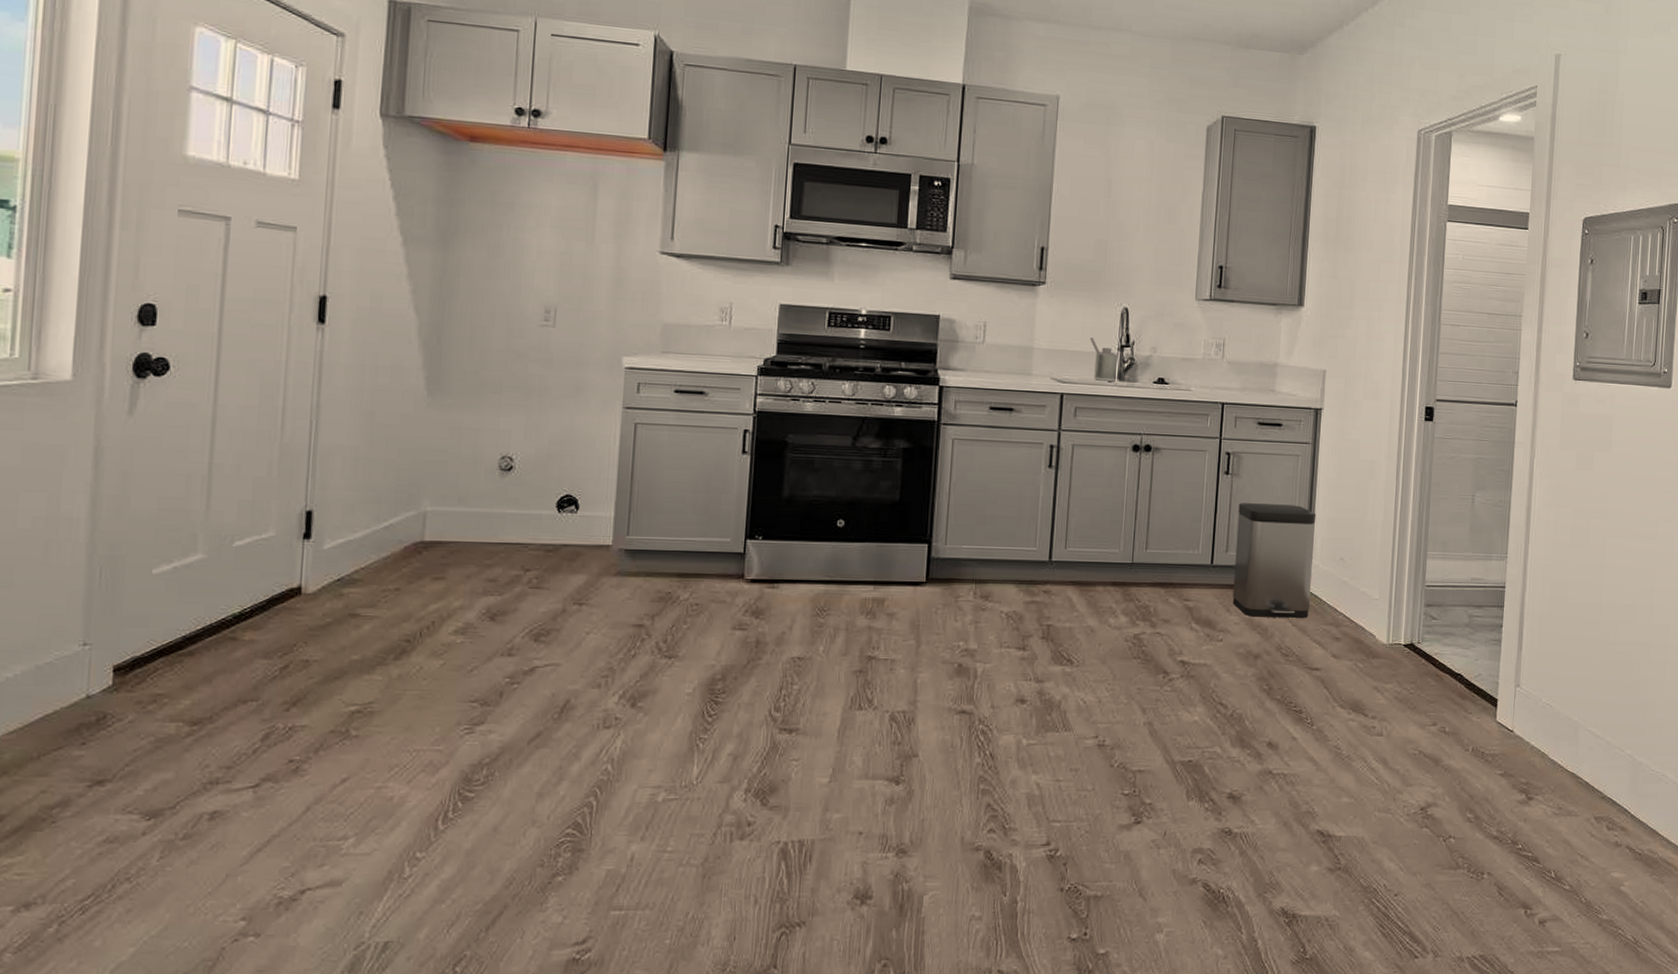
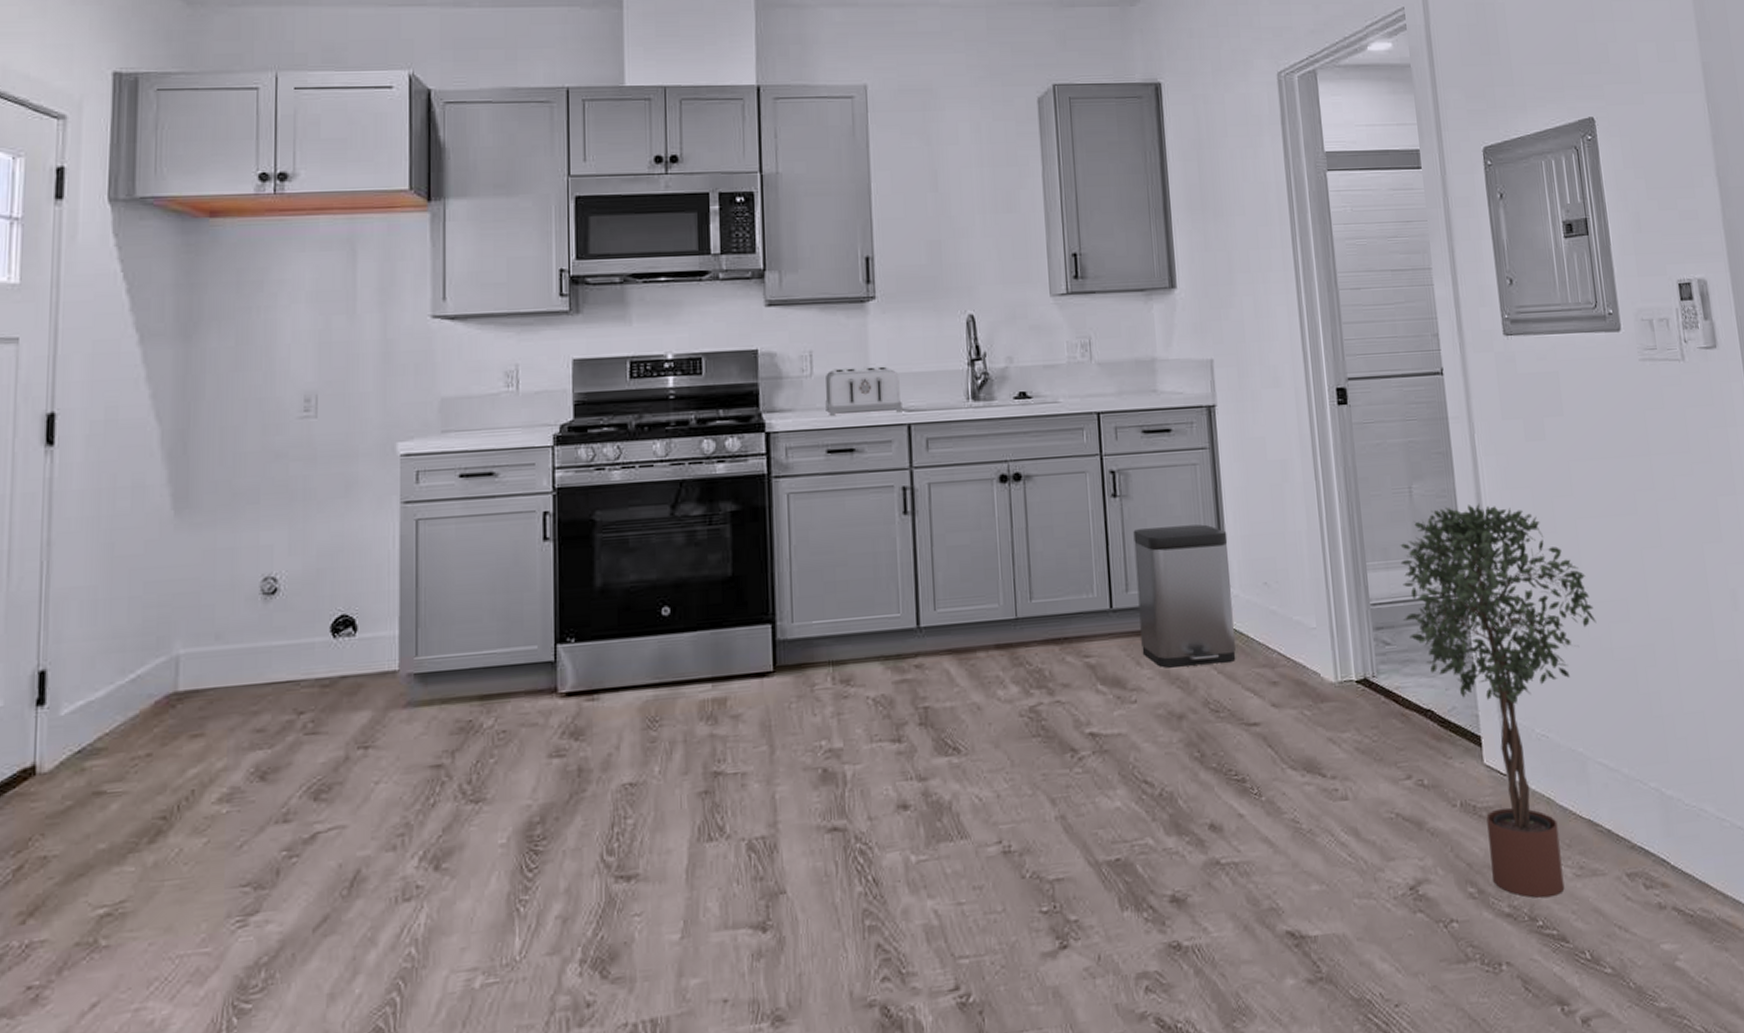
toaster: none [992,339,1058,383] -> present [825,366,902,417]
soap dispenser: present [1090,337,1117,383] -> none [934,354,970,405]
potted tree: none [1450,514,1607,827] -> present [1400,503,1597,898]

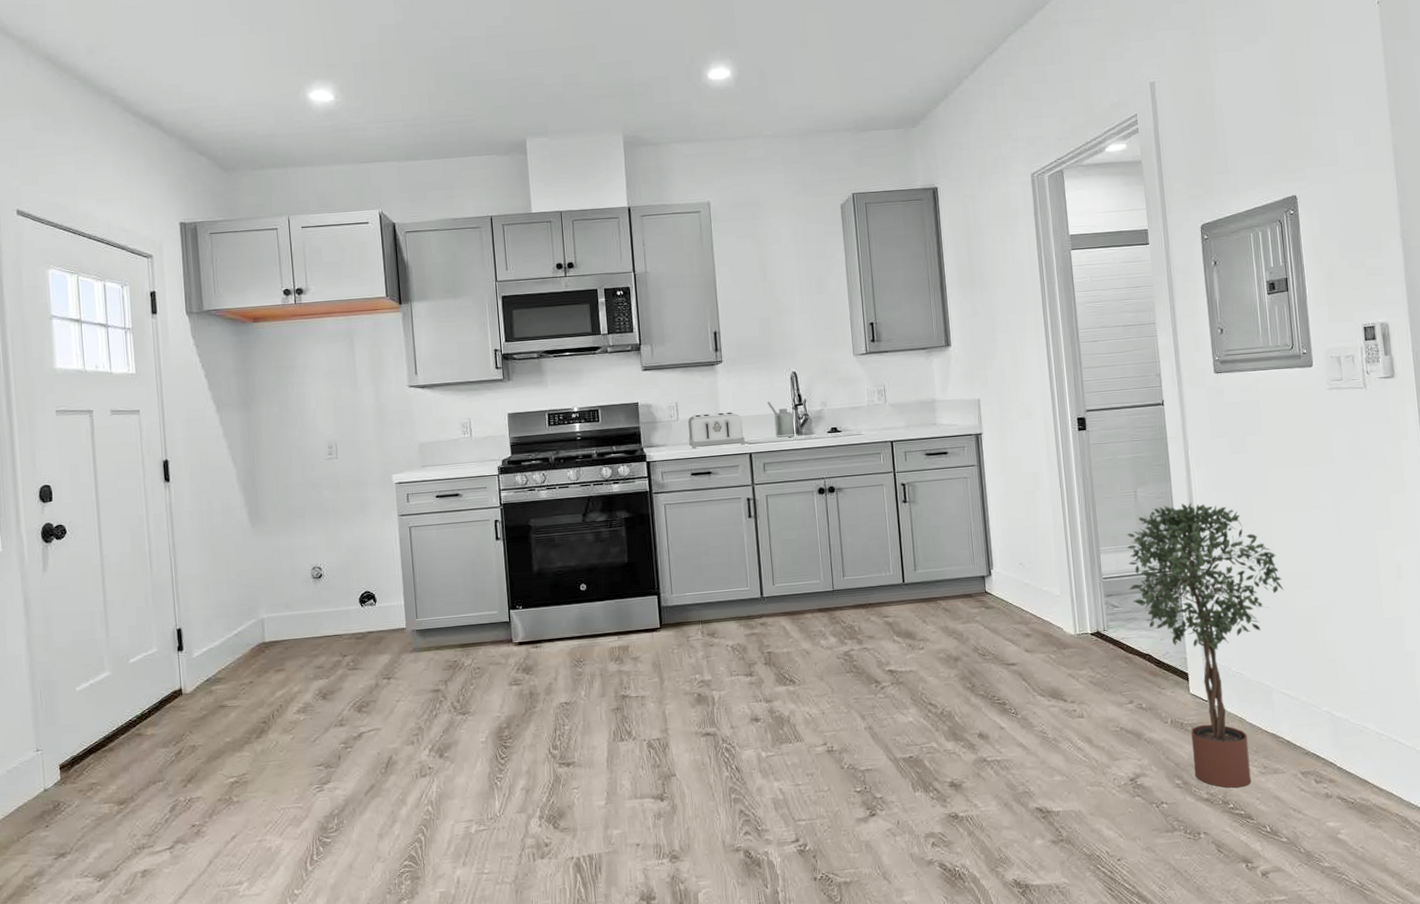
soap dispenser: none [934,354,970,405] -> present [767,401,795,439]
pedal bin: present [1133,524,1236,668] -> none [919,521,998,625]

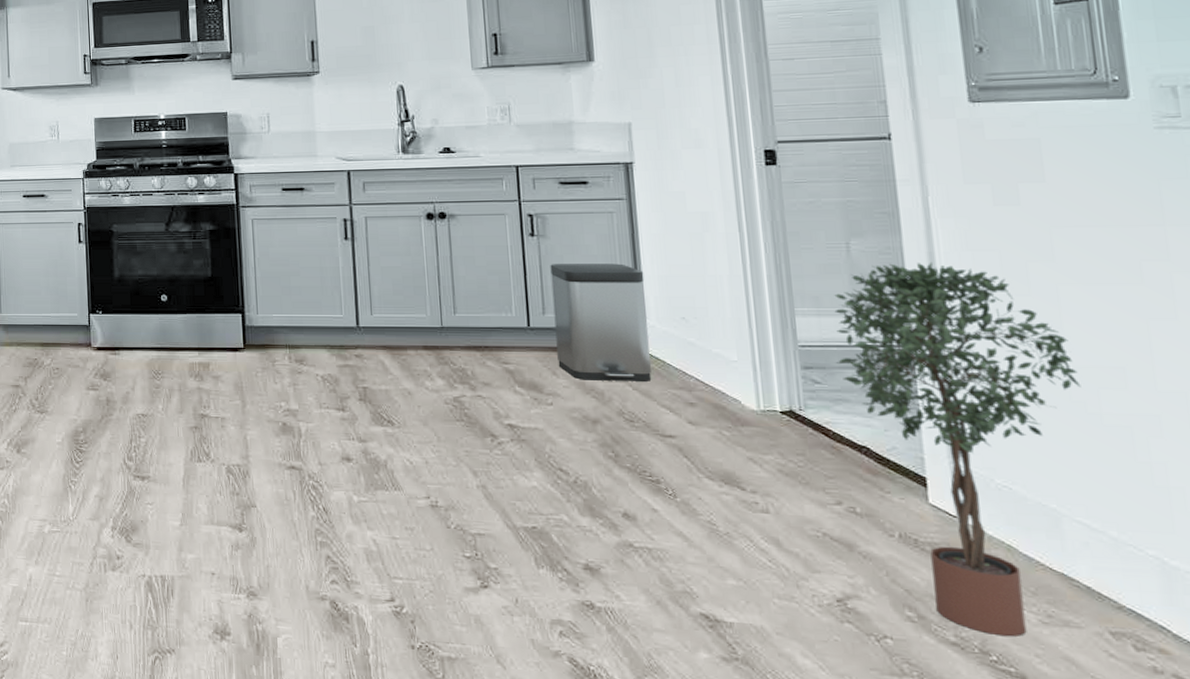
toaster: present [688,411,745,450] -> none [280,125,343,164]
soap dispenser: present [767,401,795,439] -> none [369,116,400,157]
pedal bin: none [919,521,998,625] -> present [550,263,652,381]

